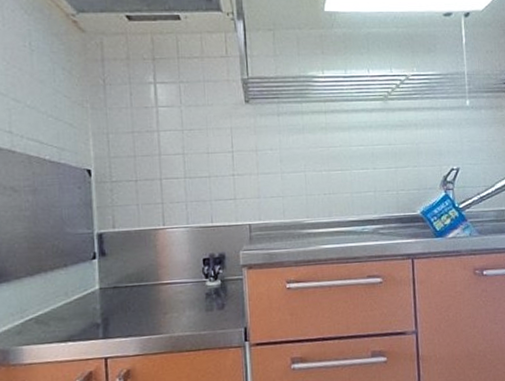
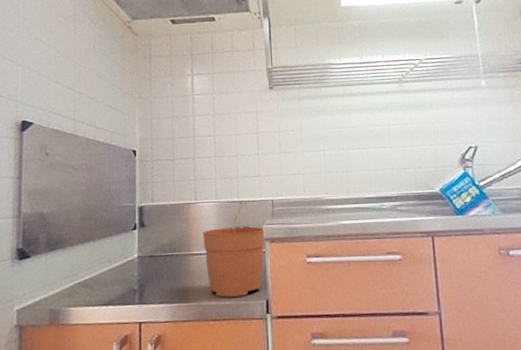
plant pot: none [173,225,243,327] -> present [202,201,266,297]

